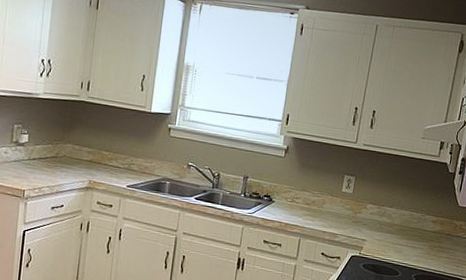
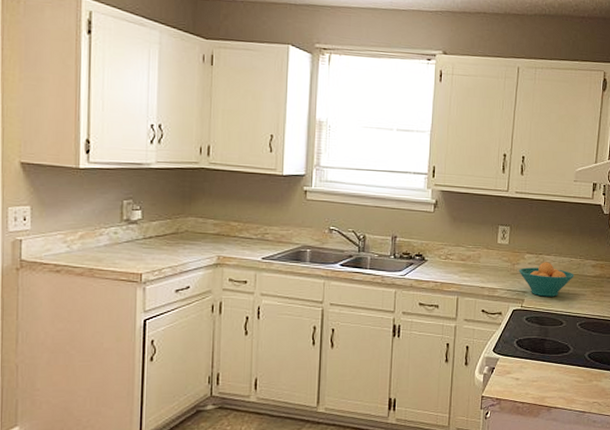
fruit bowl: none [360,213,414,248] -> present [519,262,574,297]

